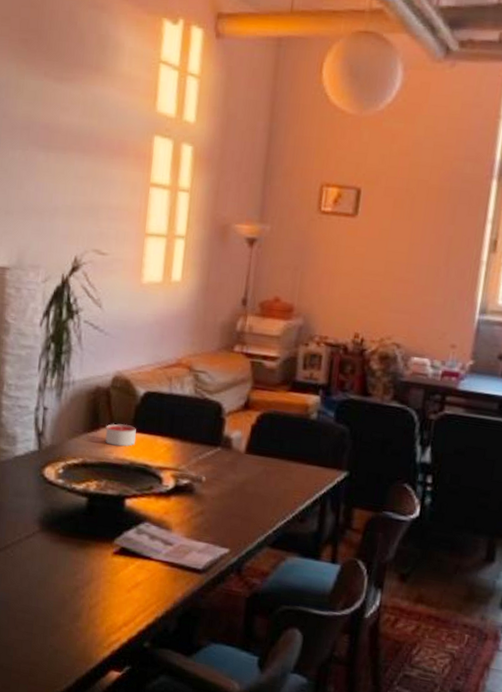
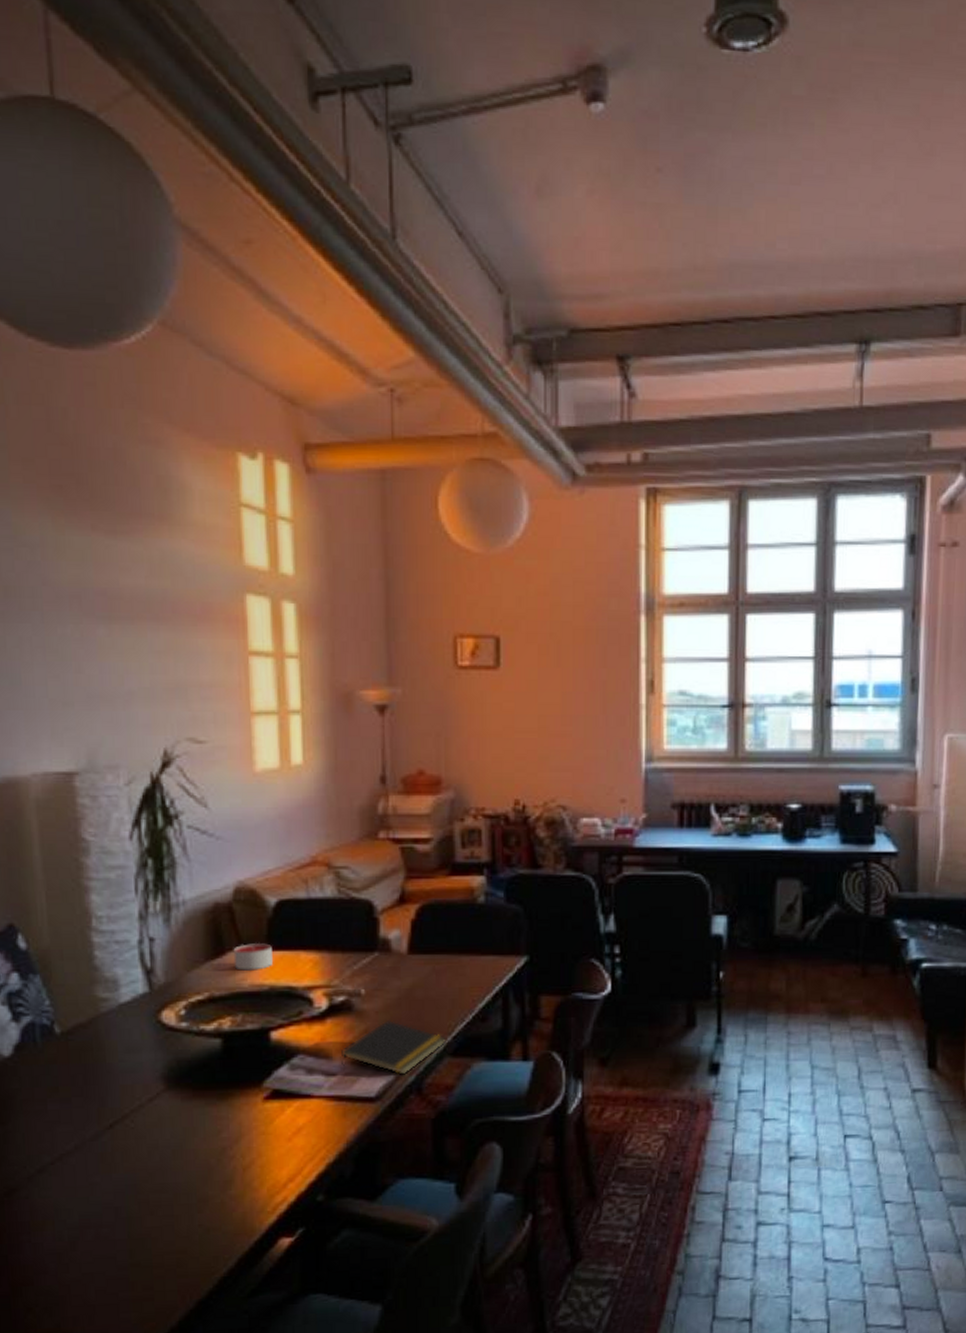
notepad: none [178,506,268,556] -> present [340,1019,446,1075]

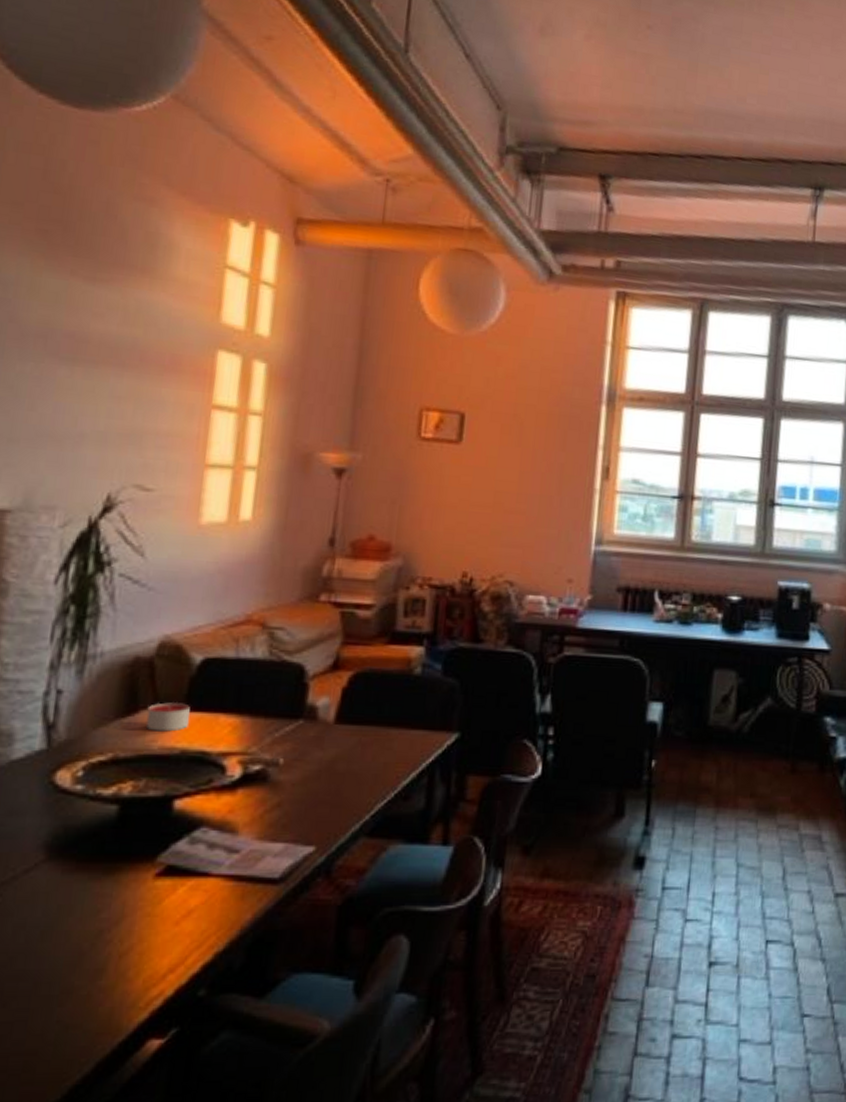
notepad: present [340,1019,446,1075] -> none [247,793,364,855]

